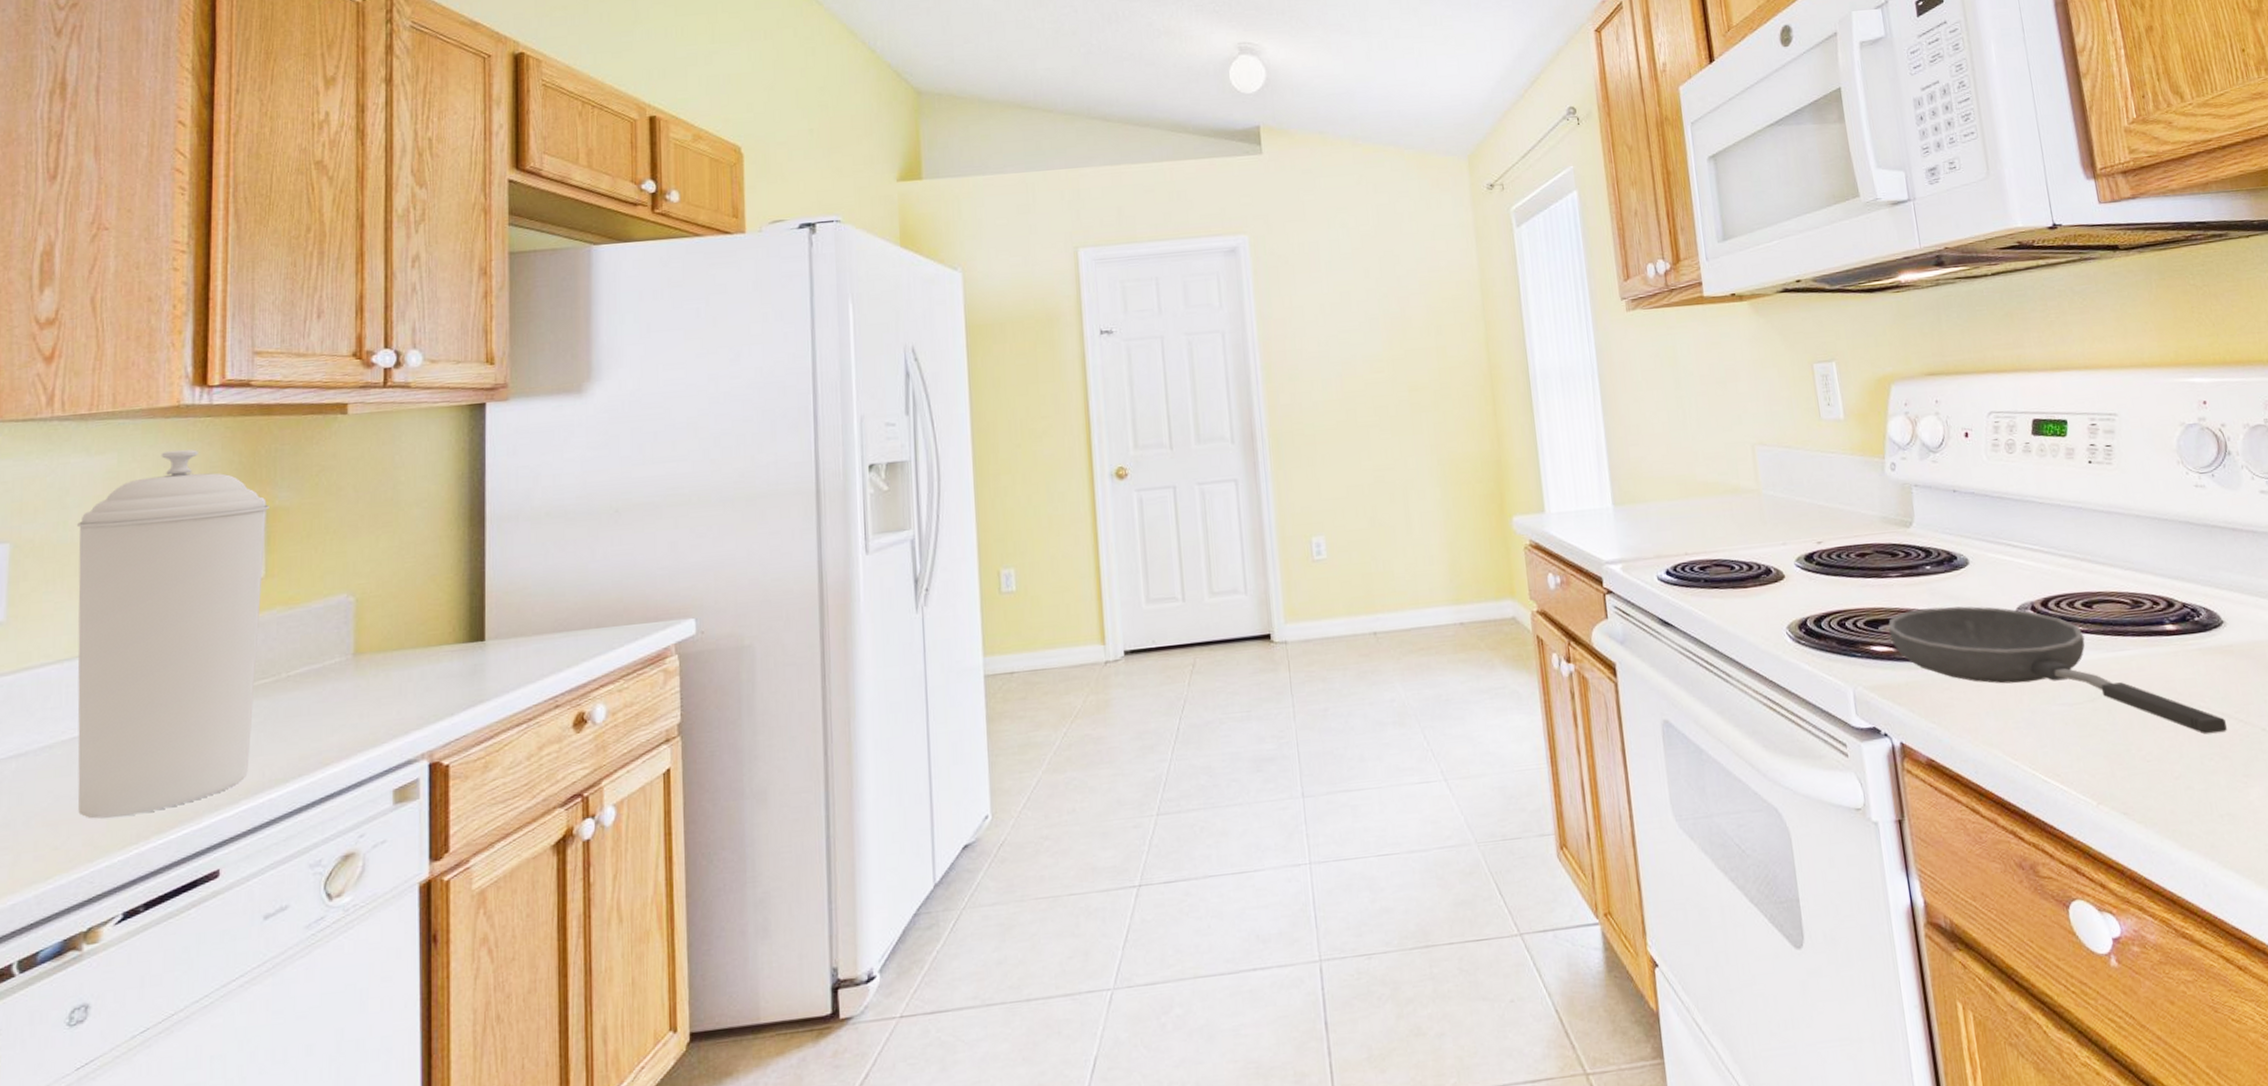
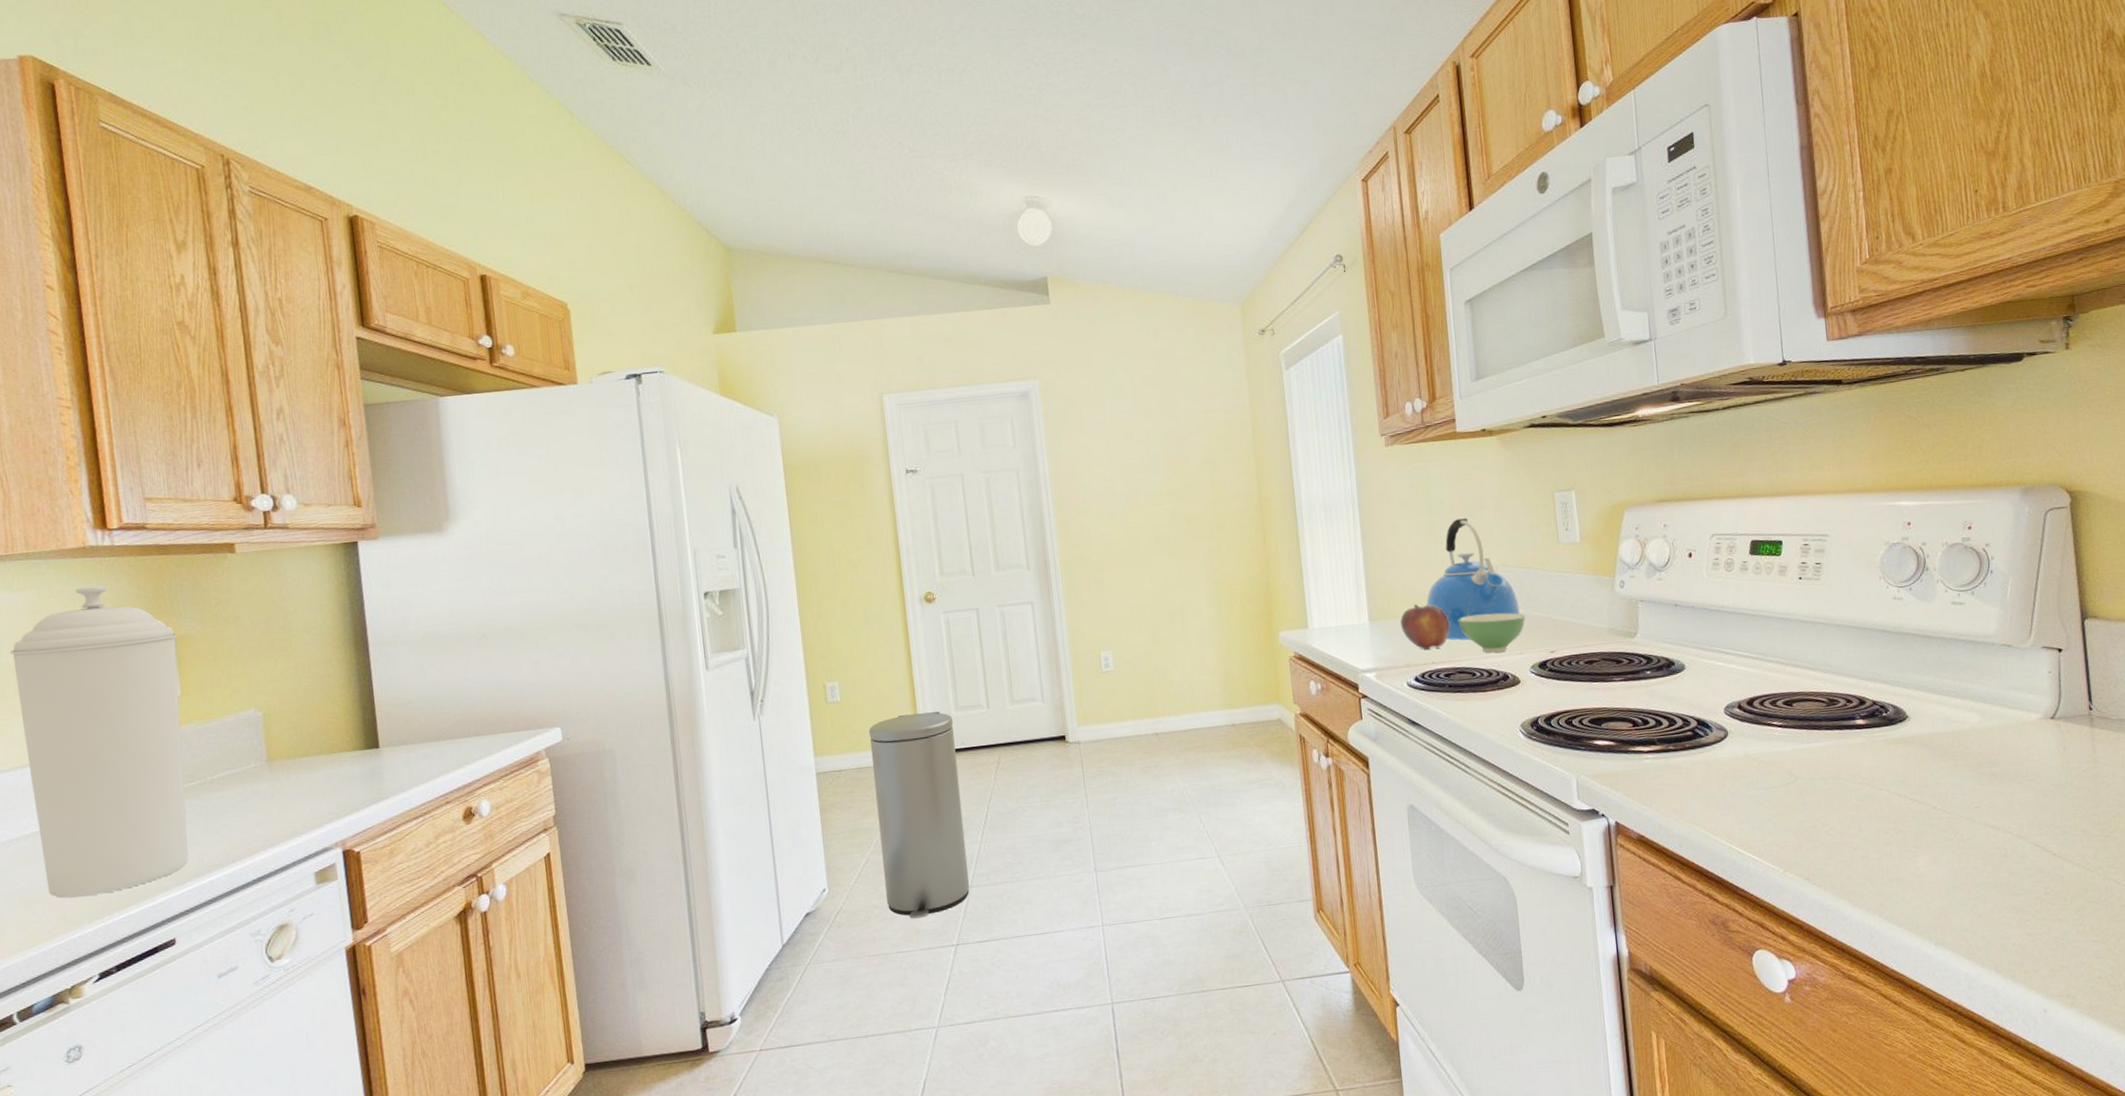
pedal bin: none [1046,604,1157,853] -> present [868,711,970,919]
fruit: none [1648,486,1704,538] -> present [1400,603,1451,650]
kettle: none [1676,391,1781,528] -> present [1426,518,1520,640]
bowl: none [1711,497,1788,543] -> present [1457,612,1526,653]
frying pan: present [1888,606,2227,735] -> none [1610,705,1903,813]

